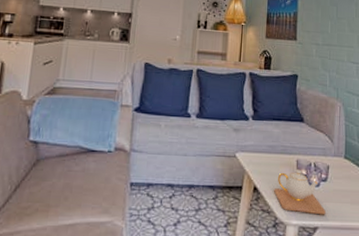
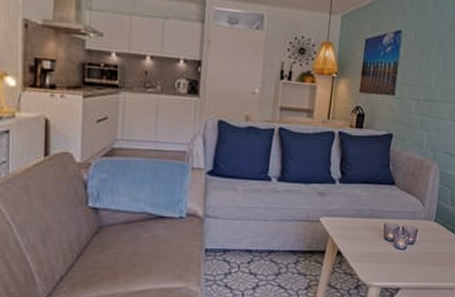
teapot: present [274,169,326,215] -> none [358,233,410,277]

